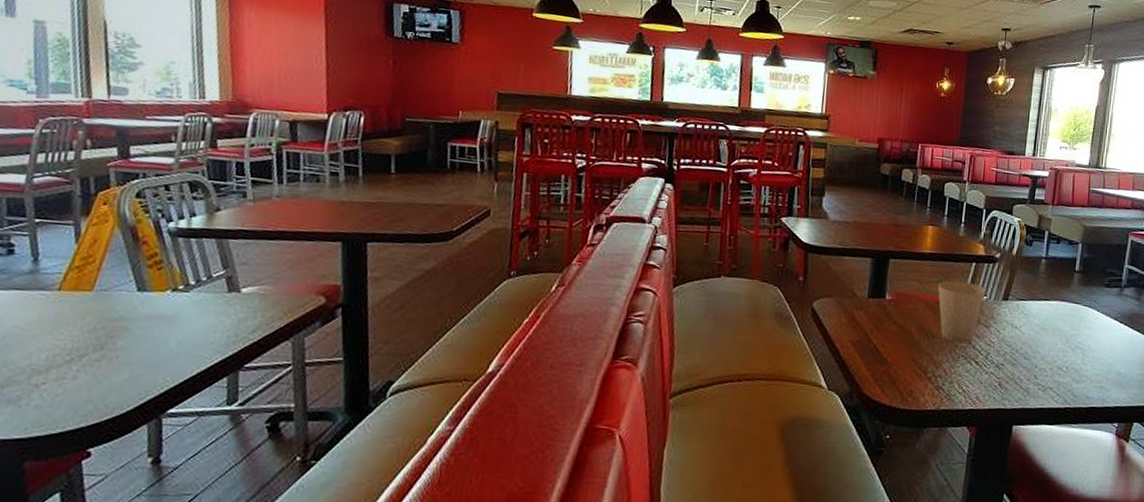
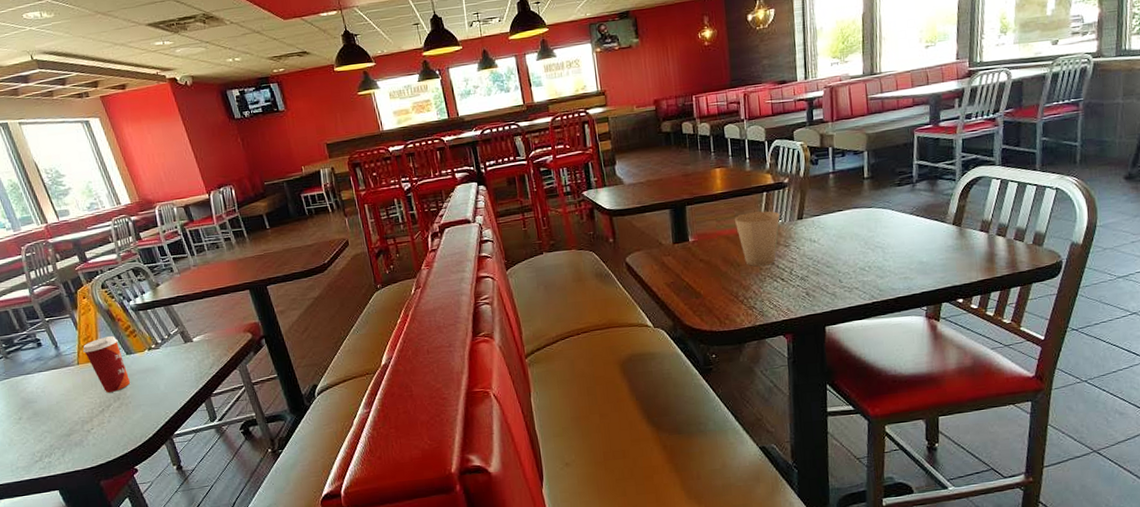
paper cup: none [74,261,133,338] -> present [83,336,130,393]

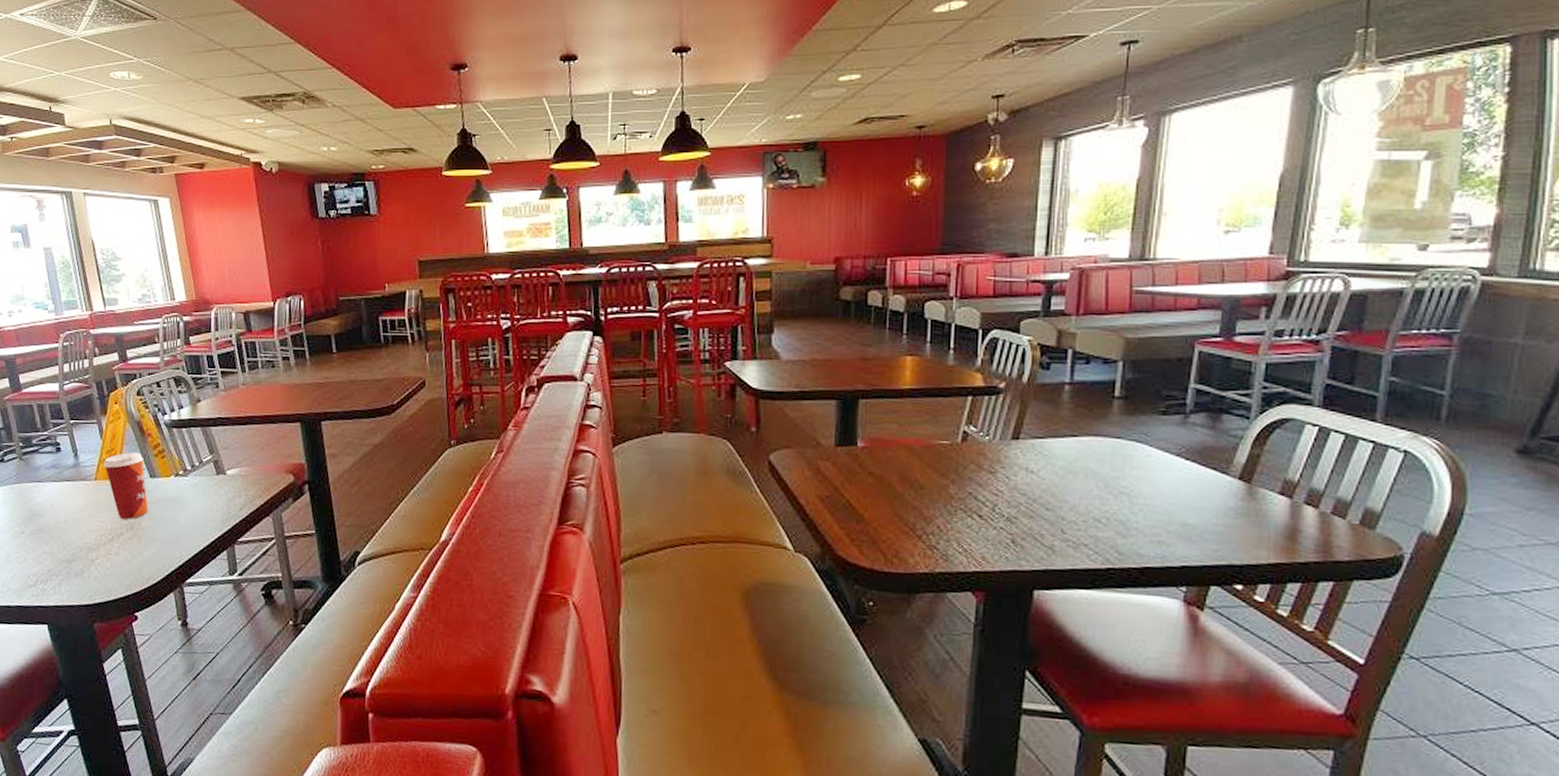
paper cup: present [735,211,780,267] -> none [924,420,988,494]

